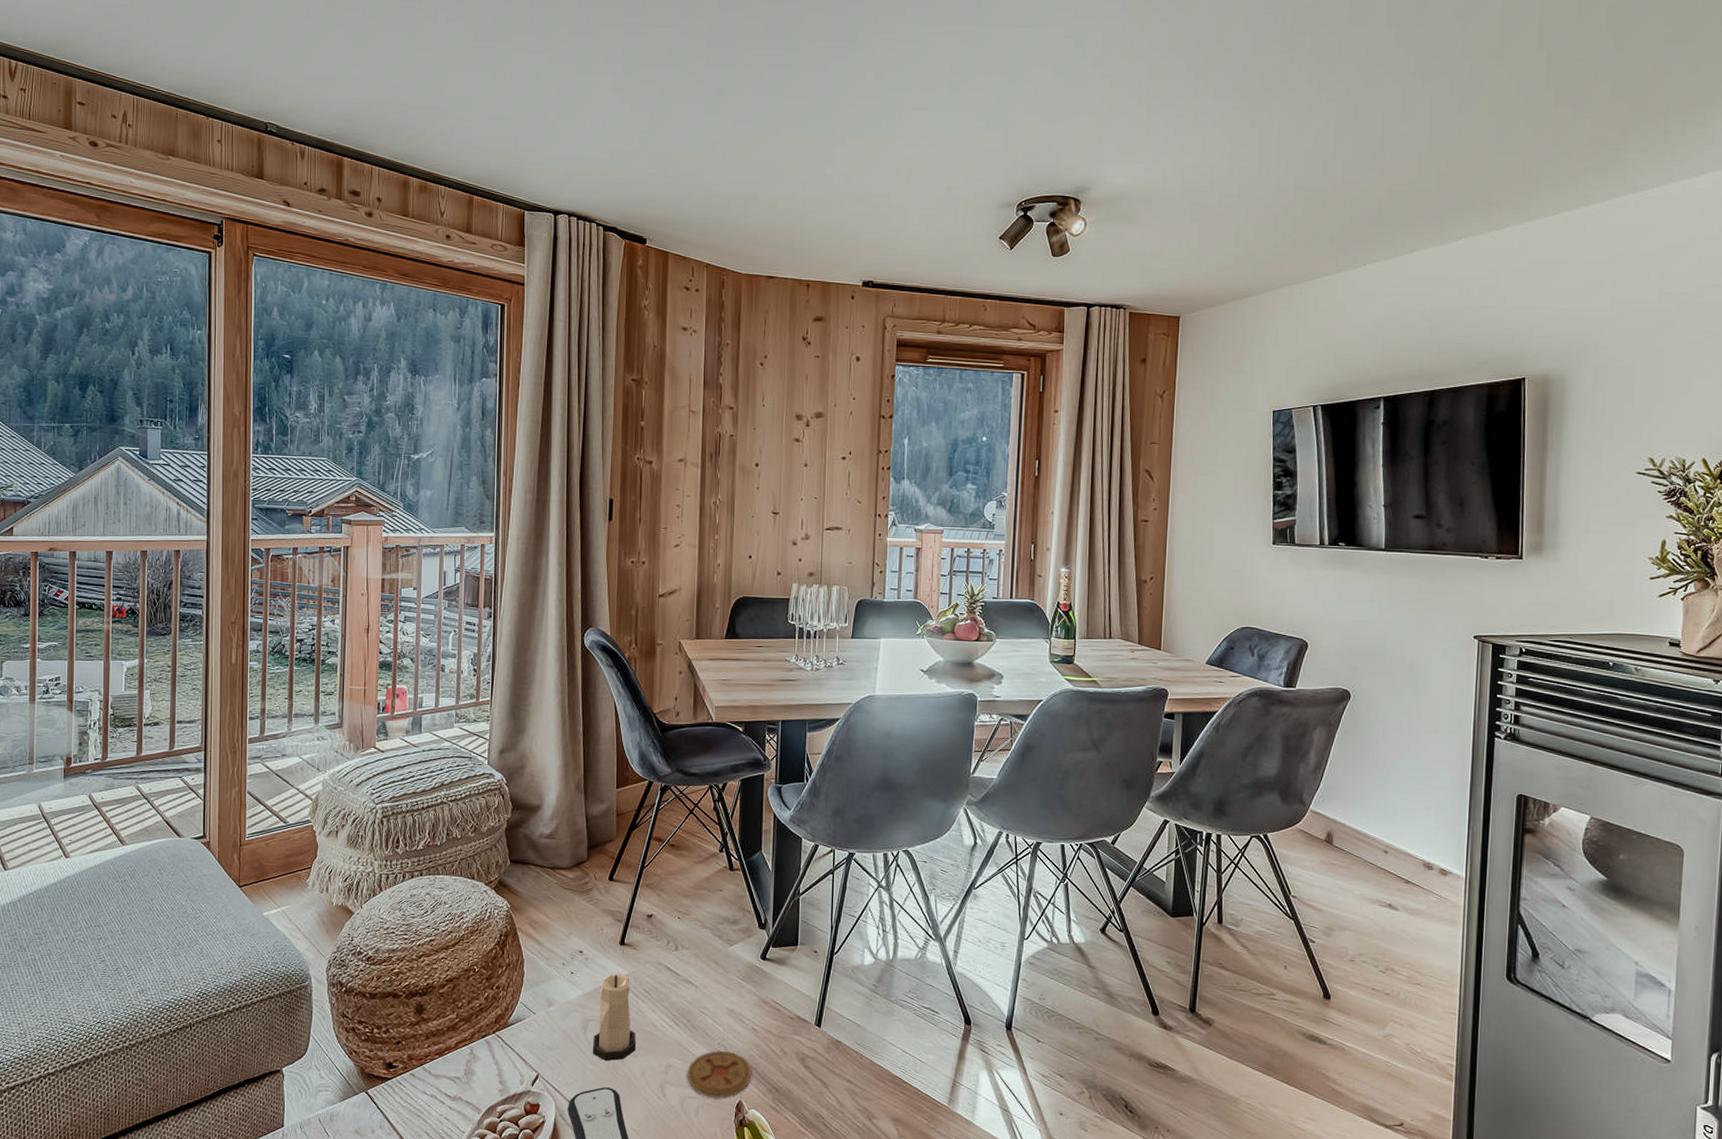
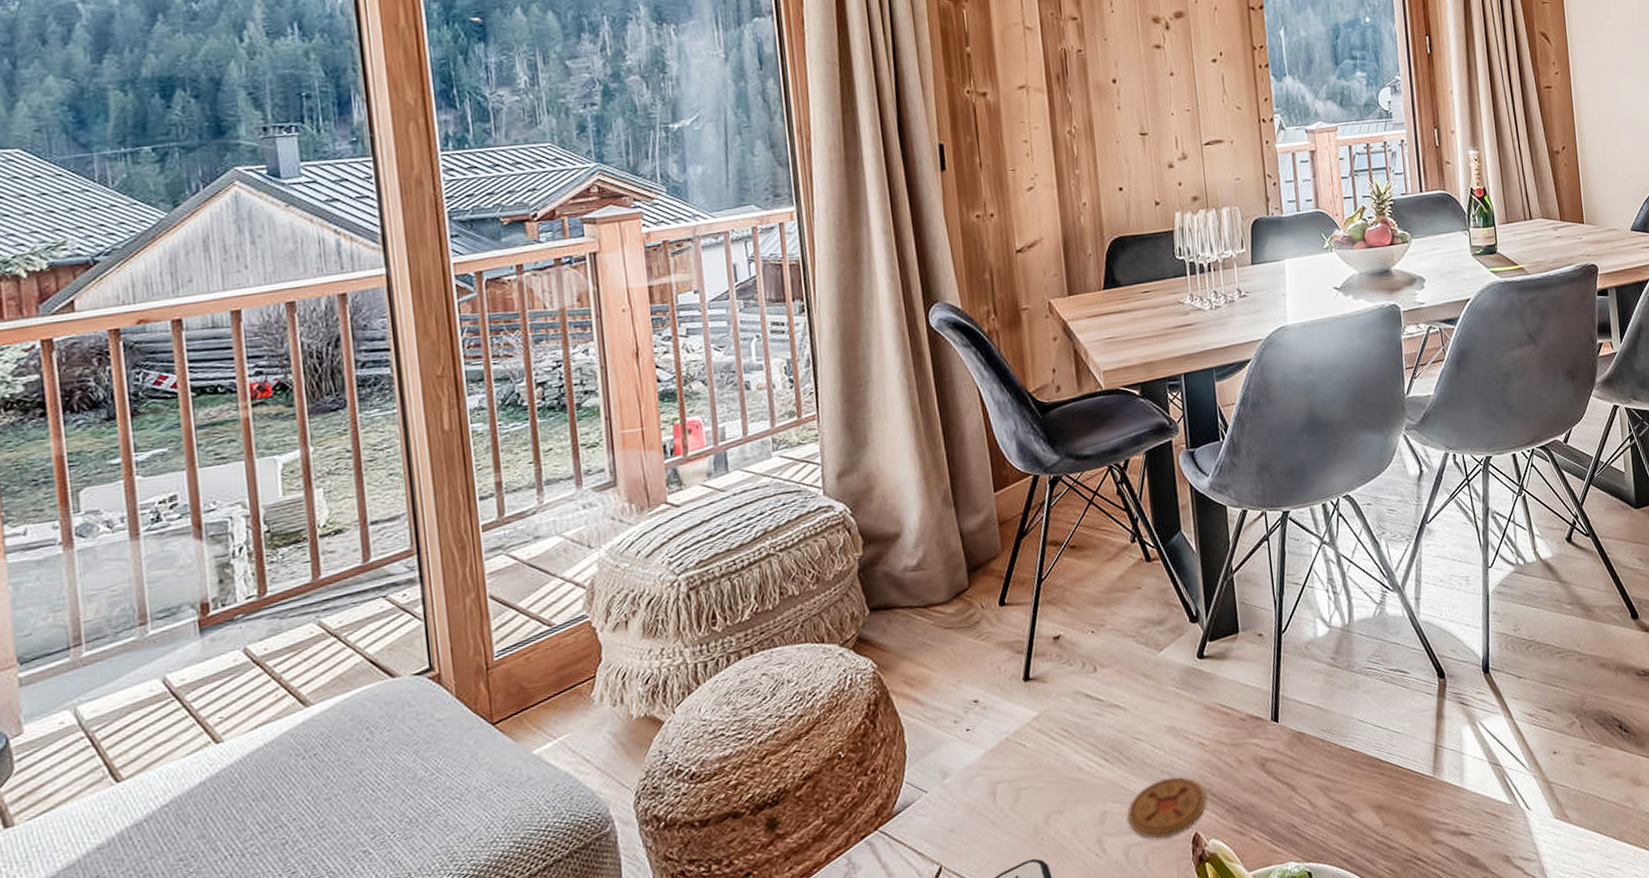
candle: present [592,973,636,1062] -> none [1006,715,1061,829]

